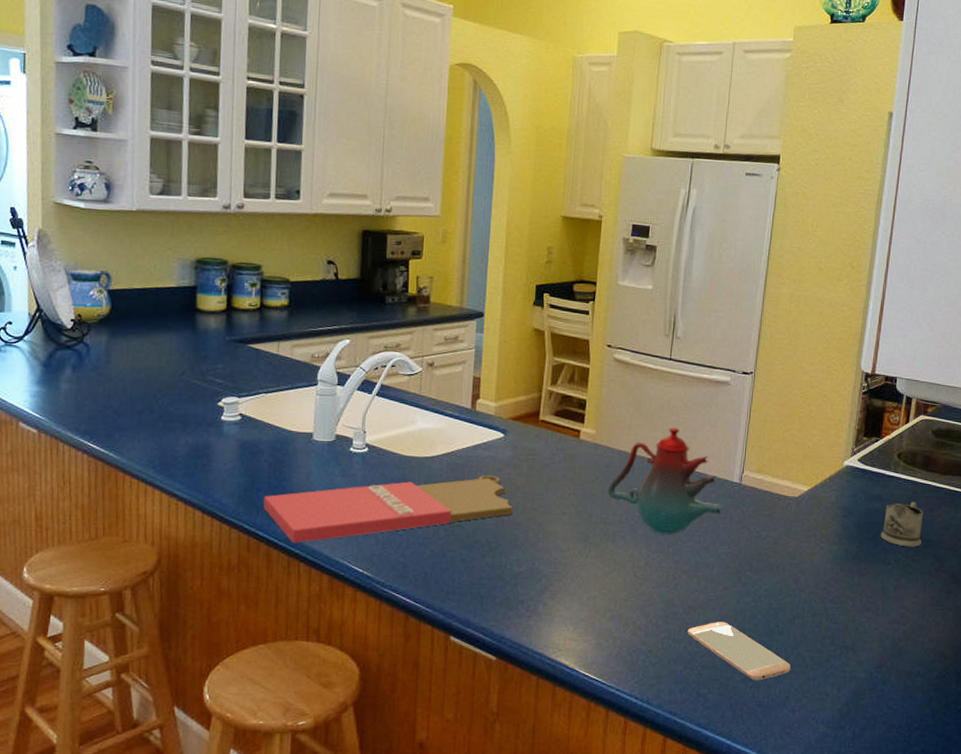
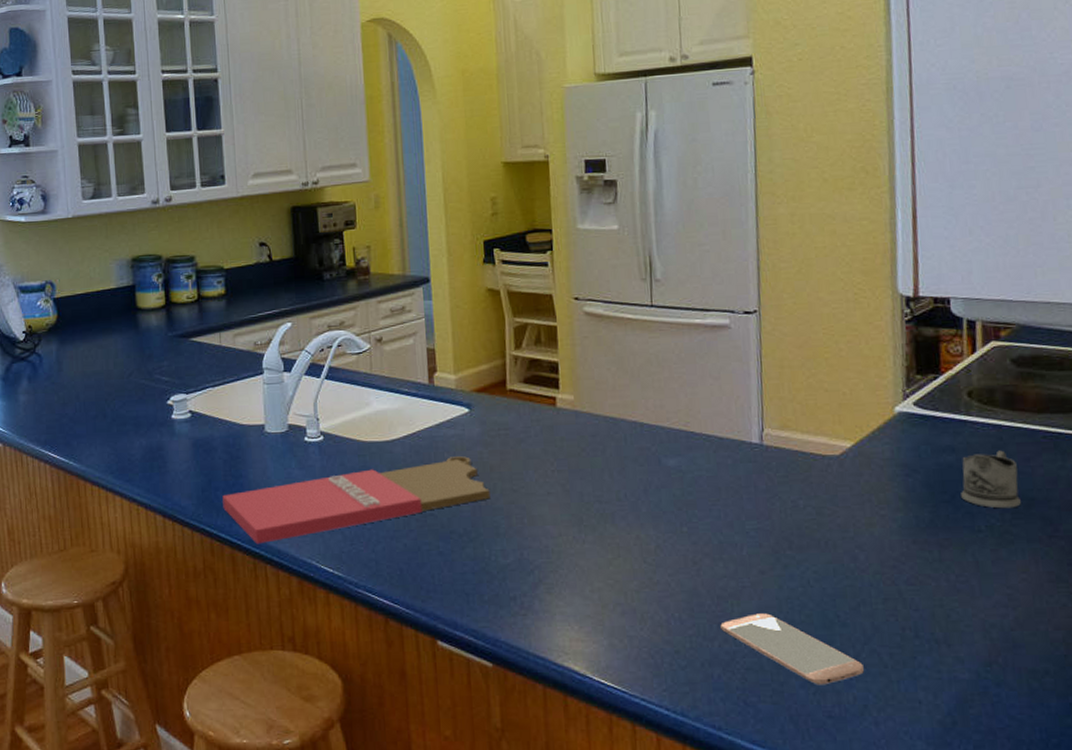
teakettle: present [607,428,725,535] -> none [597,384,746,511]

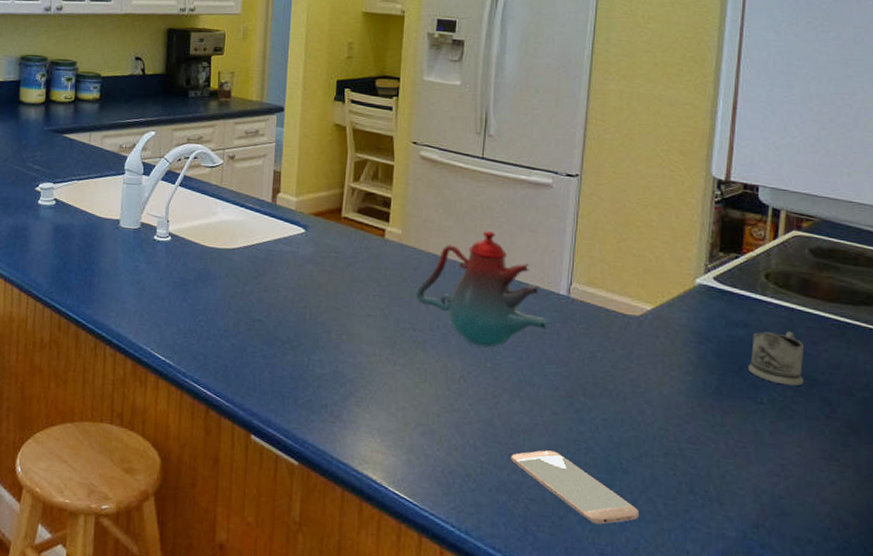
cutting board: present [222,456,490,545] -> none [74,270,315,327]
teakettle: none [597,384,746,511] -> present [416,231,550,347]

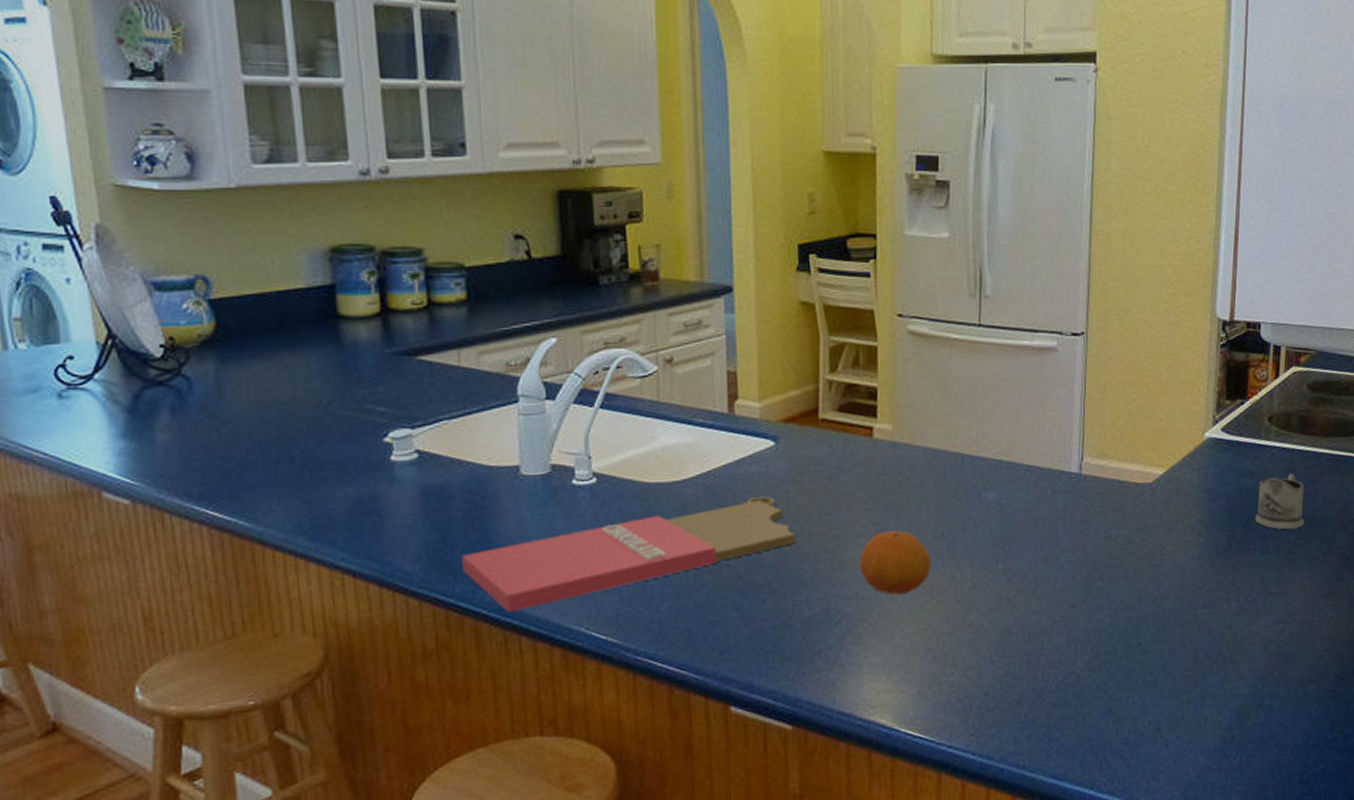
cutting board: none [74,270,315,327] -> present [462,496,796,613]
fruit: none [364,316,427,372] -> present [859,530,931,595]
teakettle: present [416,231,550,347] -> none [914,412,1063,547]
smartphone: present [511,450,639,525] -> none [1030,646,1159,714]

